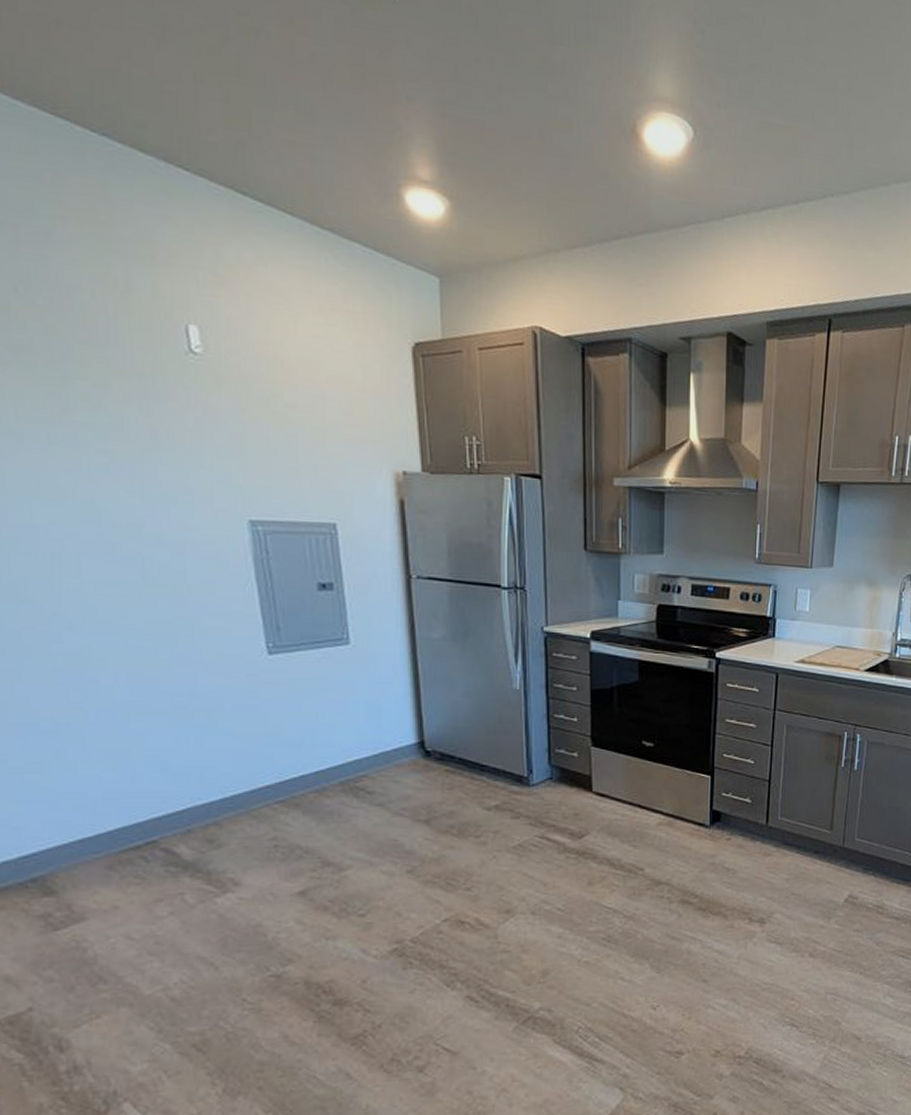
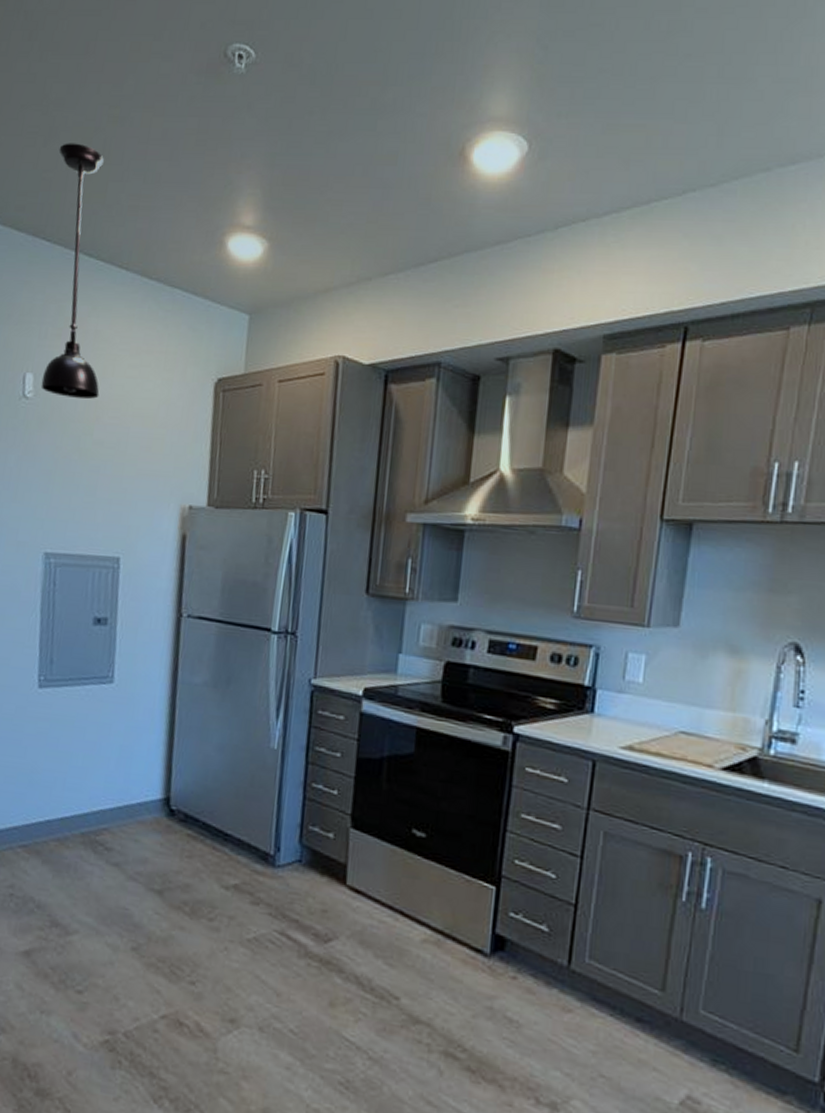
light fixture: none [179,49,284,358] -> present [40,143,104,400]

